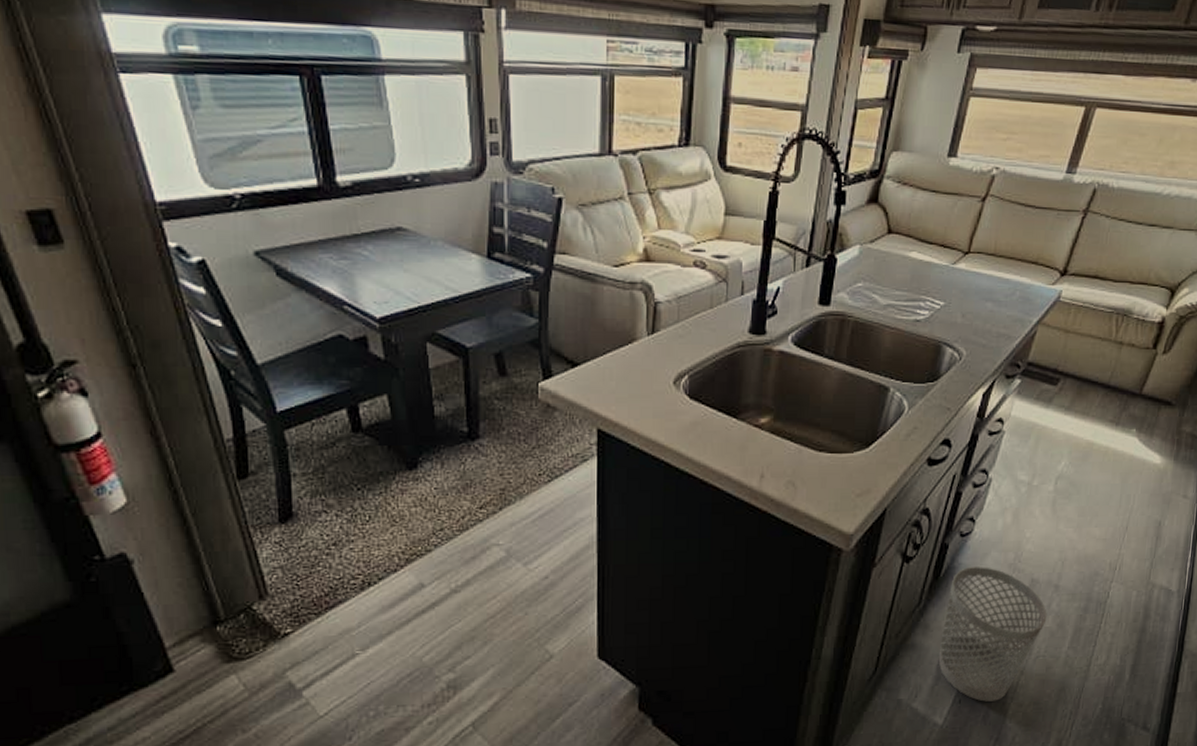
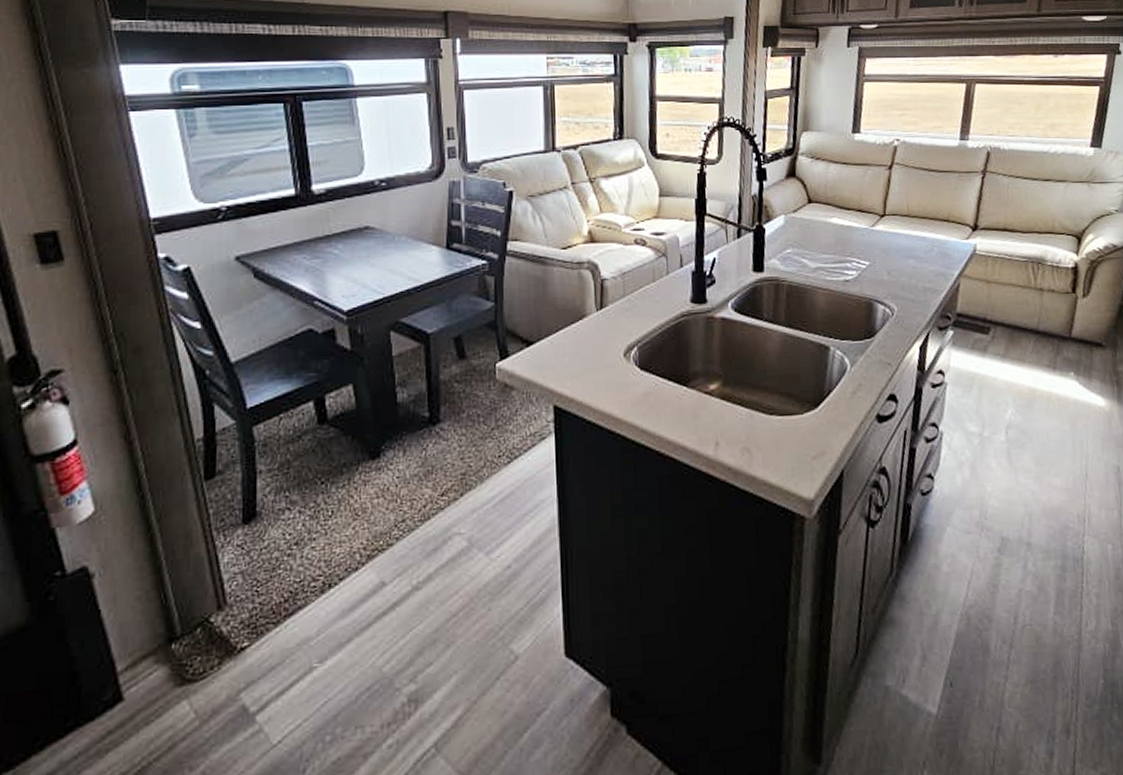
wastebasket: present [938,566,1047,702] -> none [920,526,1026,684]

